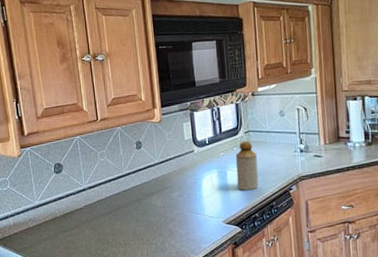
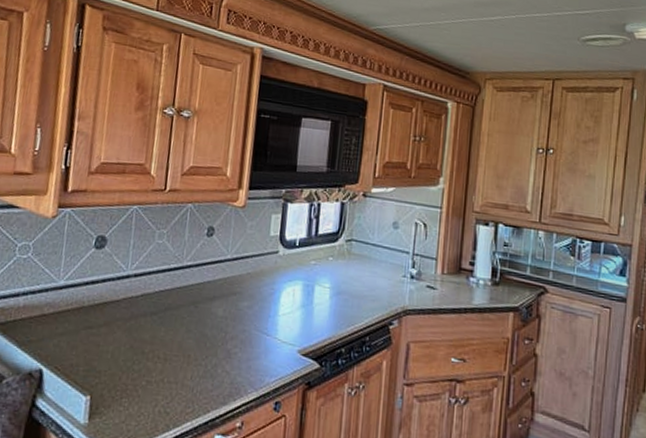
bottle: present [235,140,259,190] -> none [325,250,356,316]

